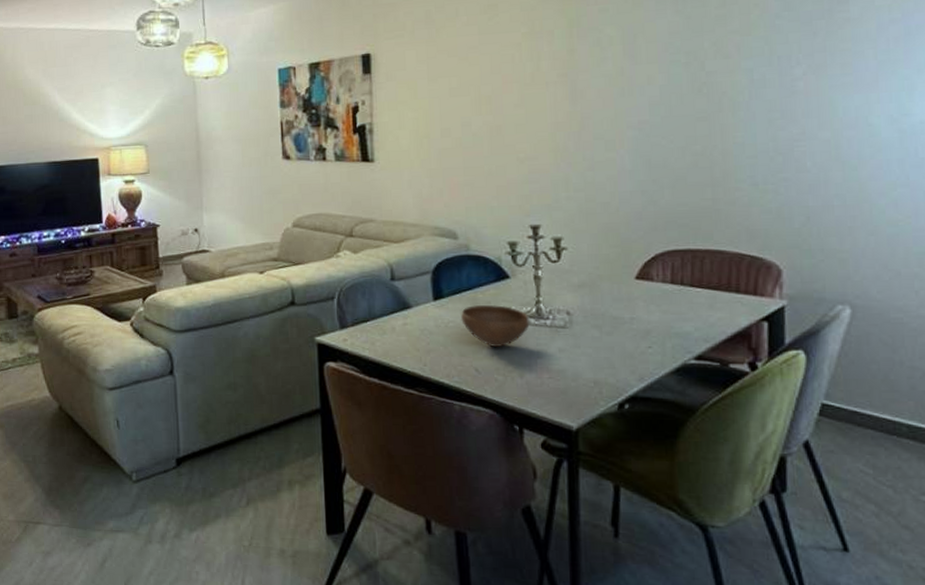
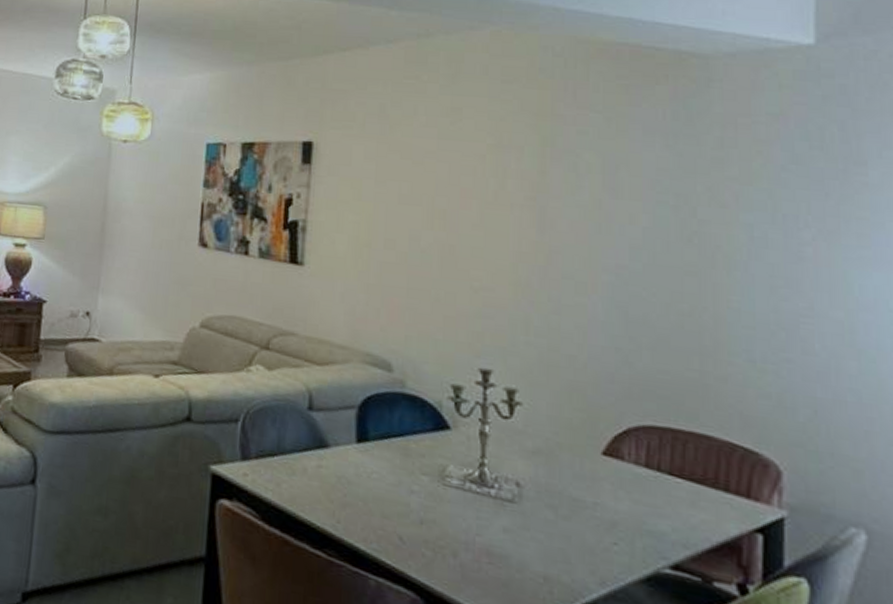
bowl: present [461,305,530,347] -> none [387,456,470,514]

